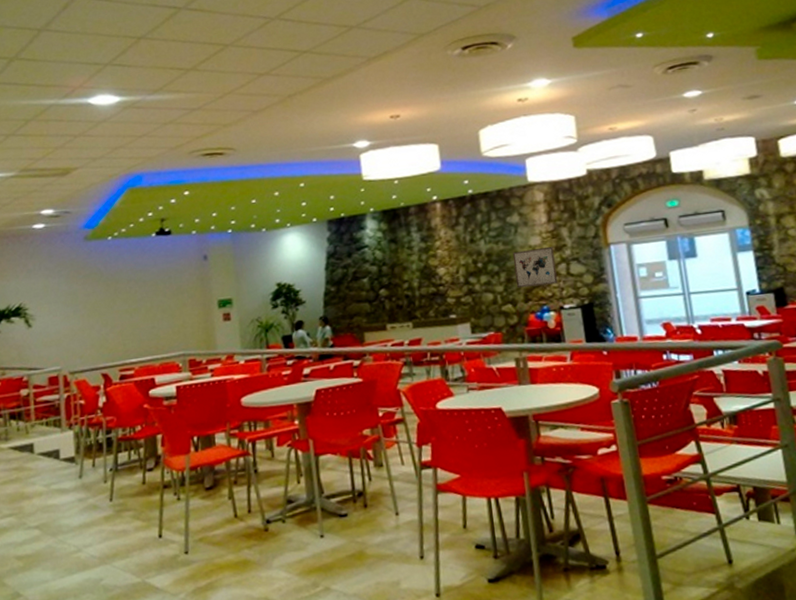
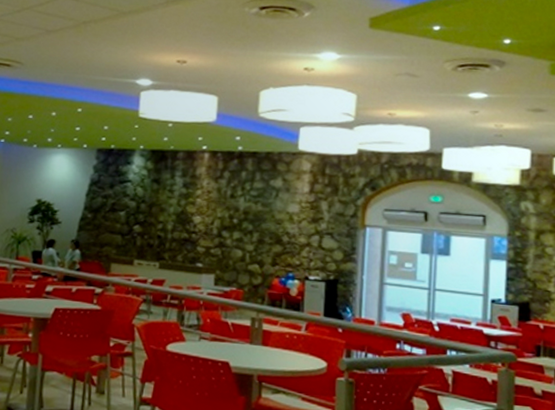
wall art: present [512,246,558,288] -> none [267,214,310,254]

